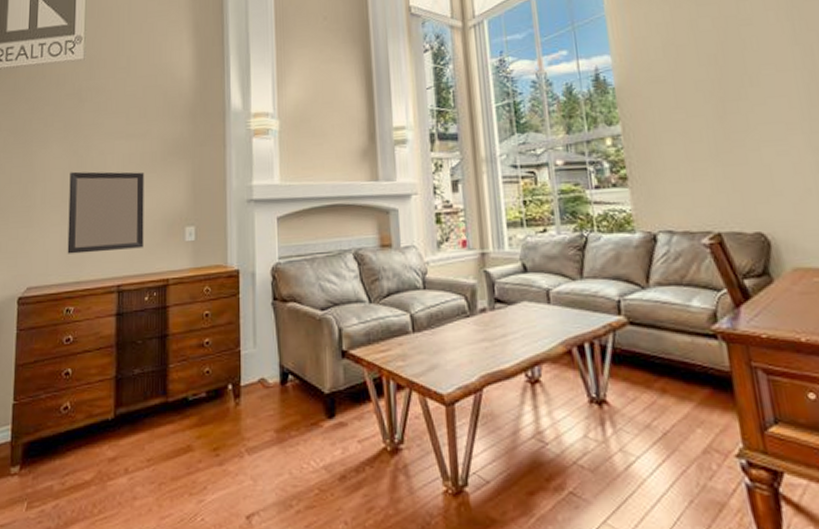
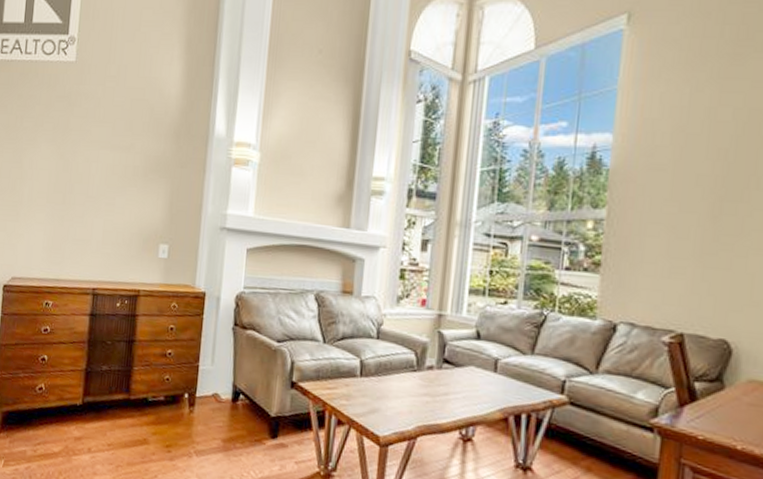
home mirror: present [67,171,144,254] -> none [49,174,126,258]

